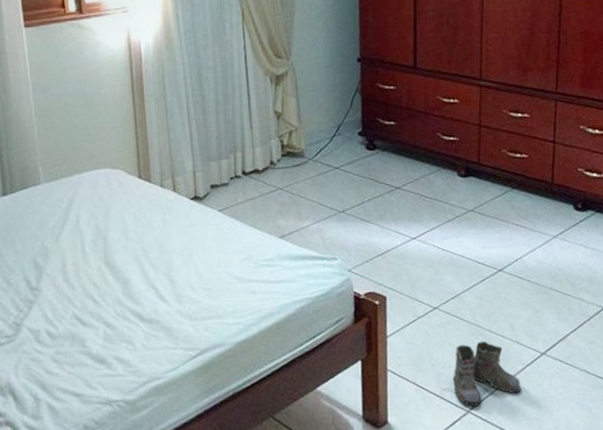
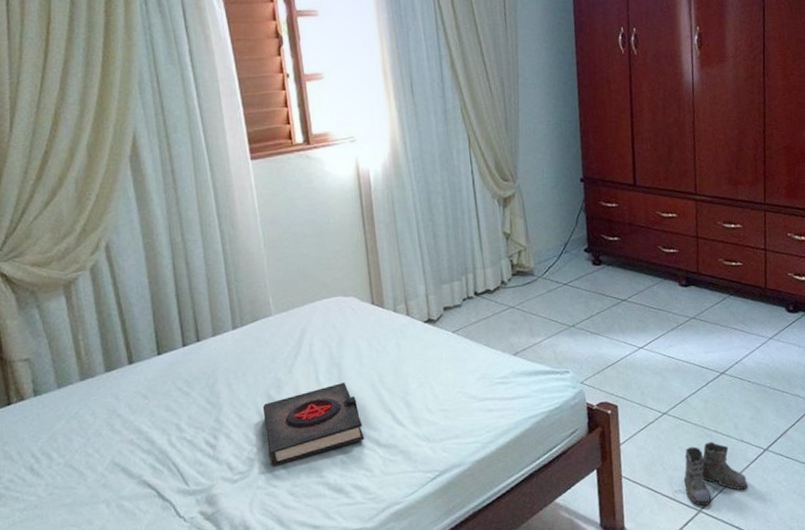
book: none [29,255,128,333] -> present [262,382,365,467]

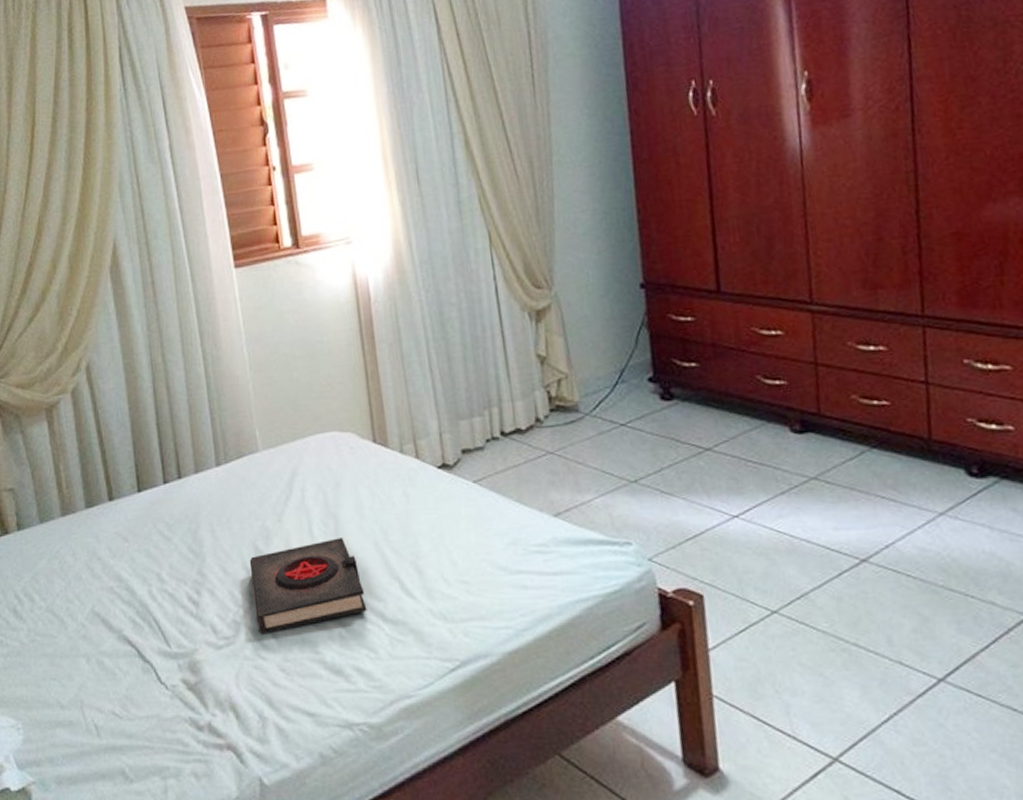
boots: present [673,442,747,506] -> none [792,659,912,753]

